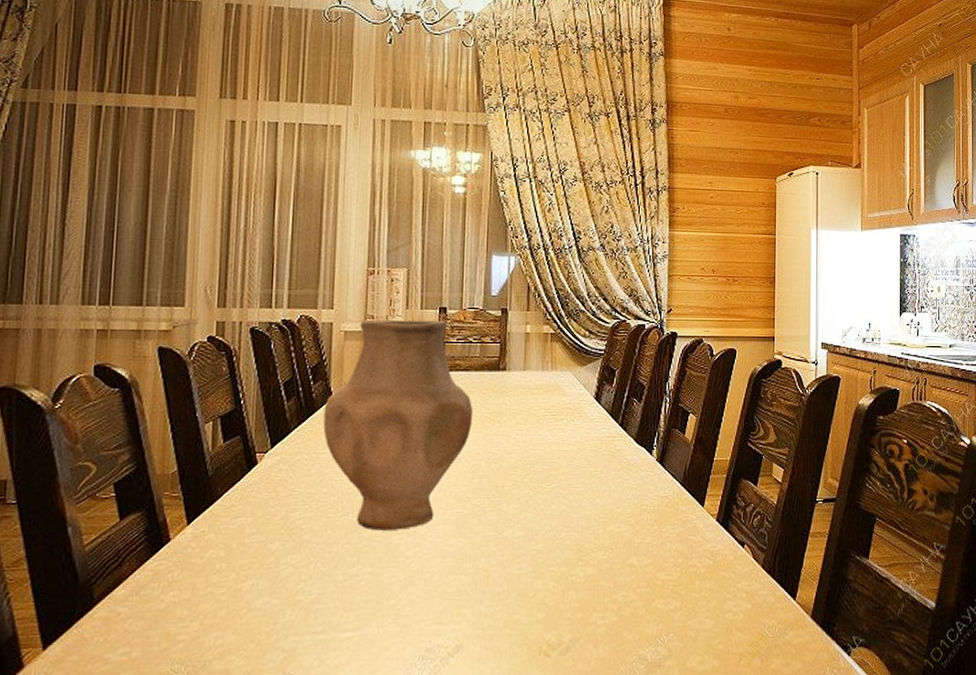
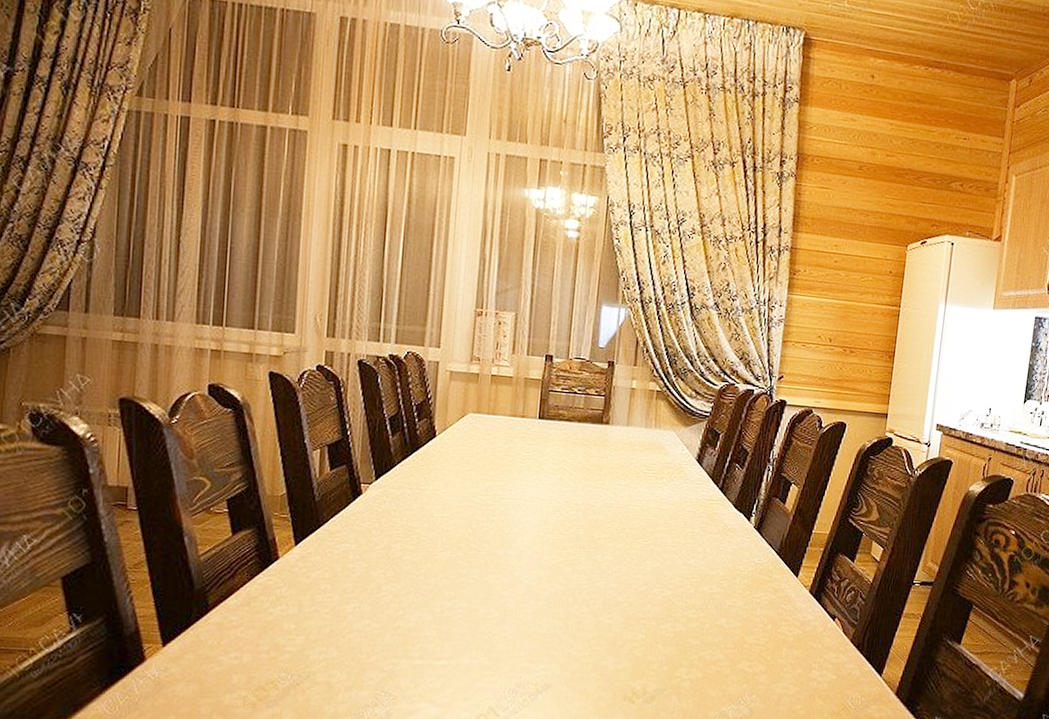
vase: present [323,319,474,531] -> none [426,362,574,570]

